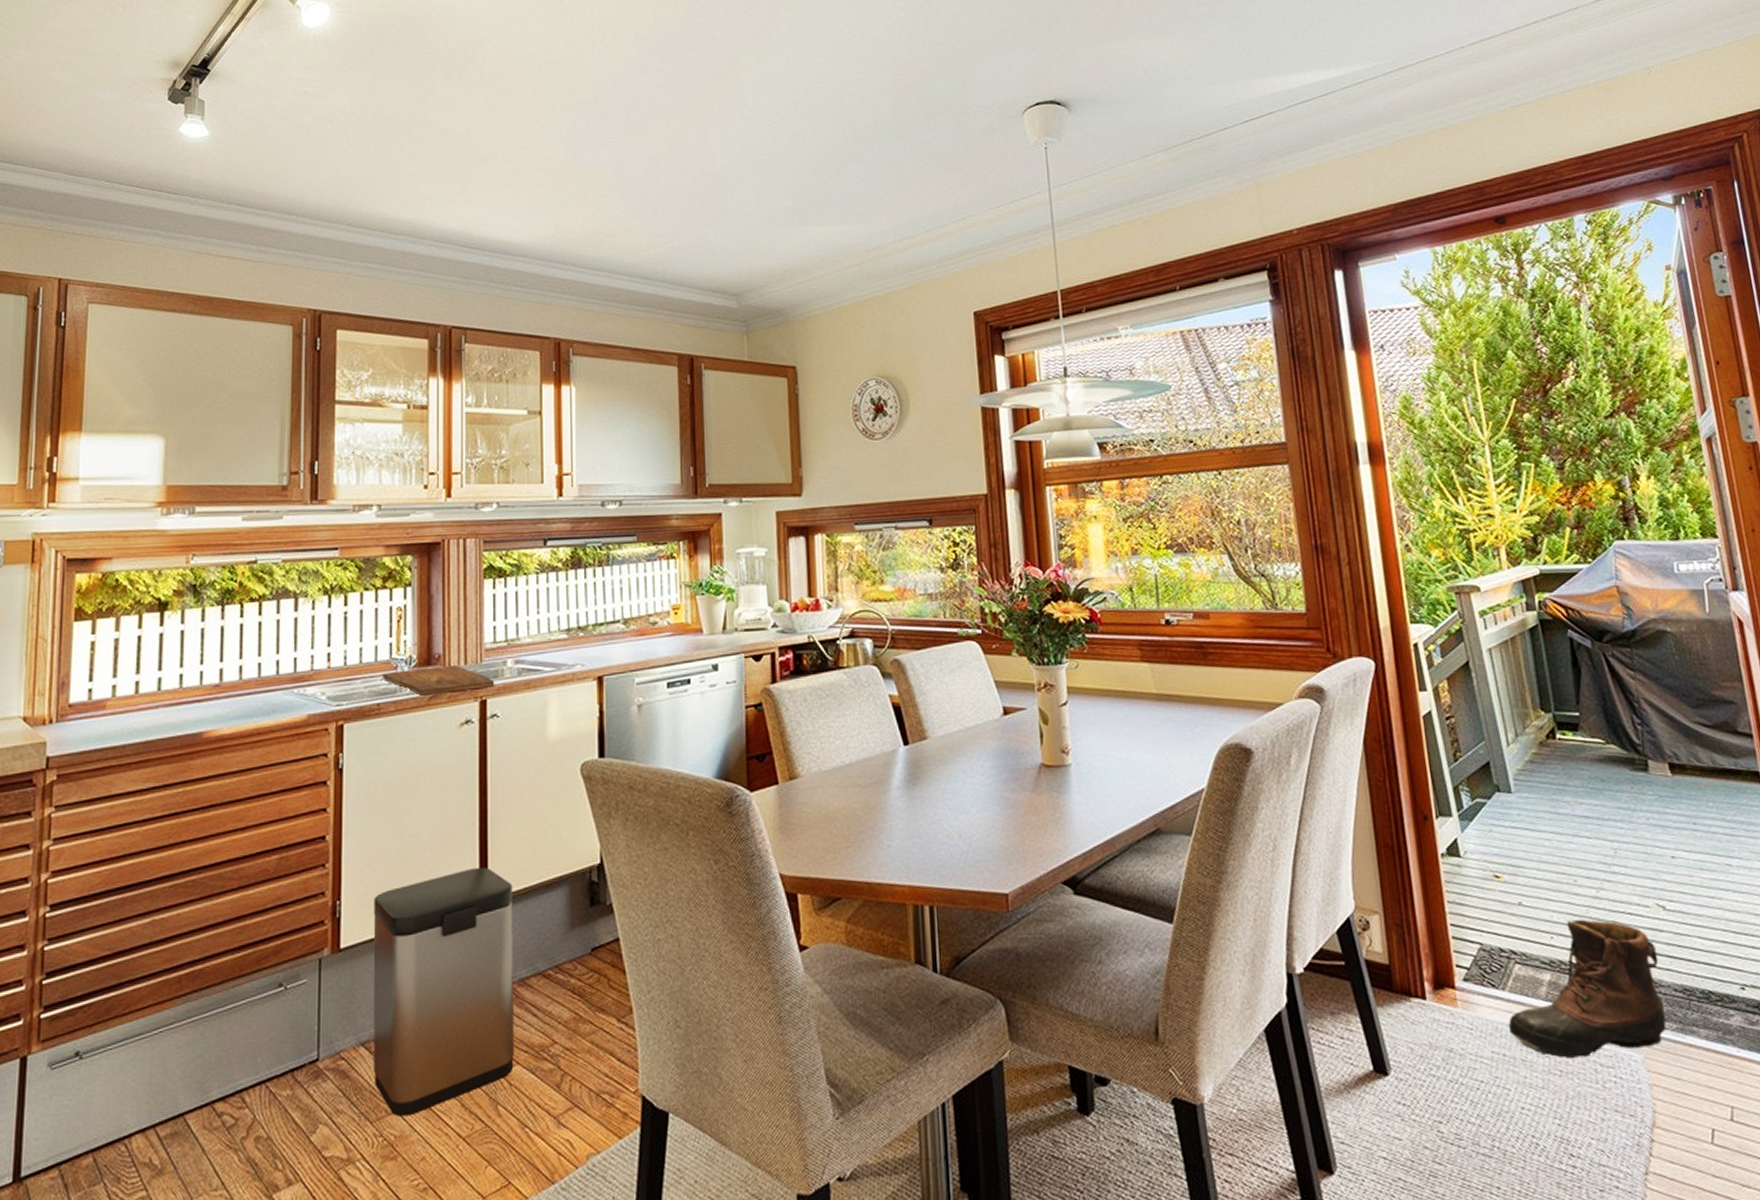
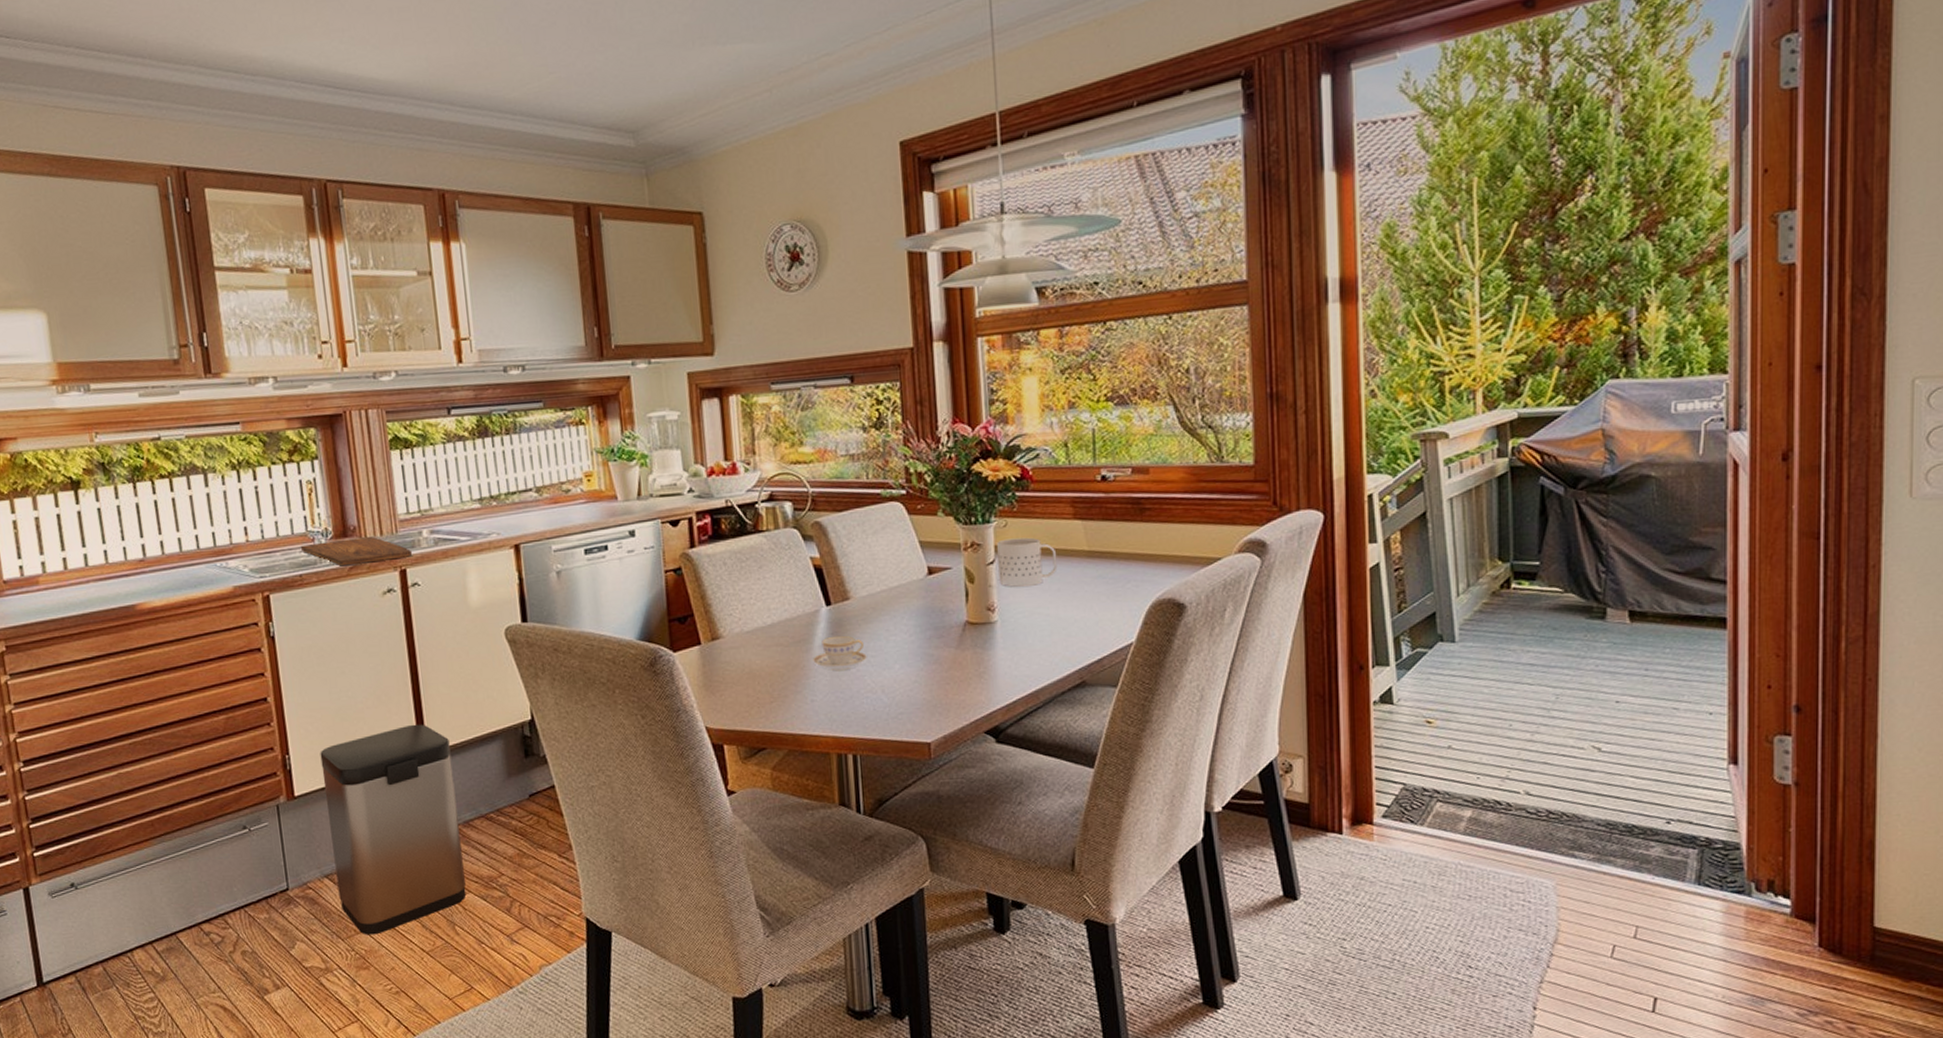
teacup: none [890,776,944,815] -> present [813,635,867,672]
mug: none [1069,679,1128,730] -> present [997,537,1058,588]
boot: present [1508,919,1666,1060] -> none [1422,760,1586,886]

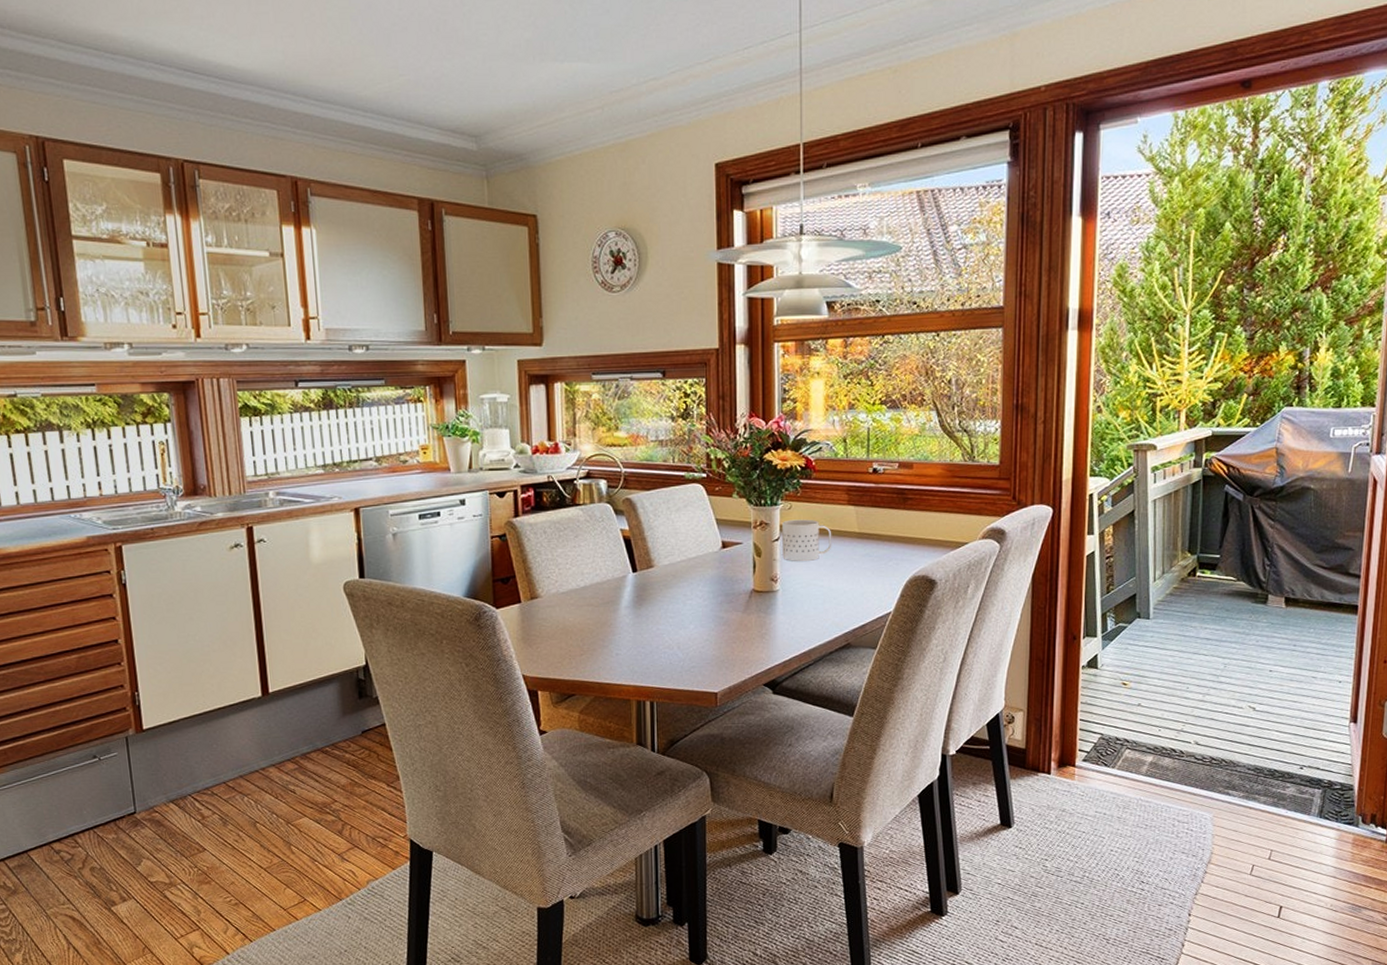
cutting board: present [300,536,413,566] -> none [152,495,259,522]
pedal bin: present [320,724,467,935] -> none [168,666,302,854]
teacup: present [813,635,867,672] -> none [619,598,666,630]

